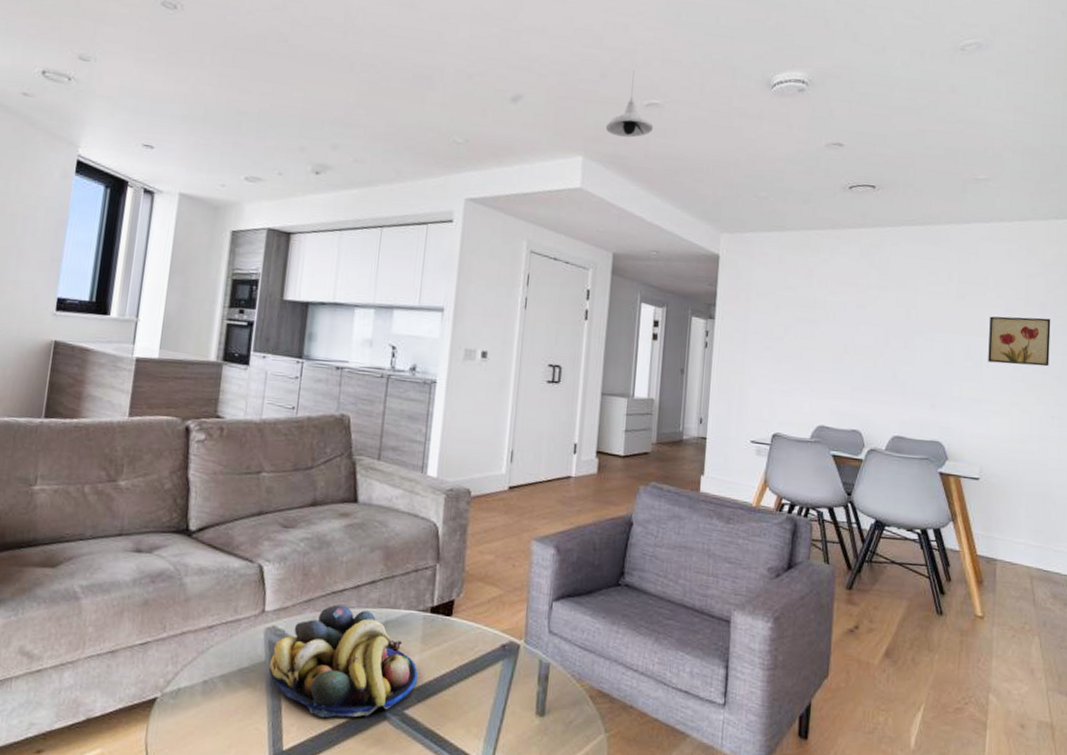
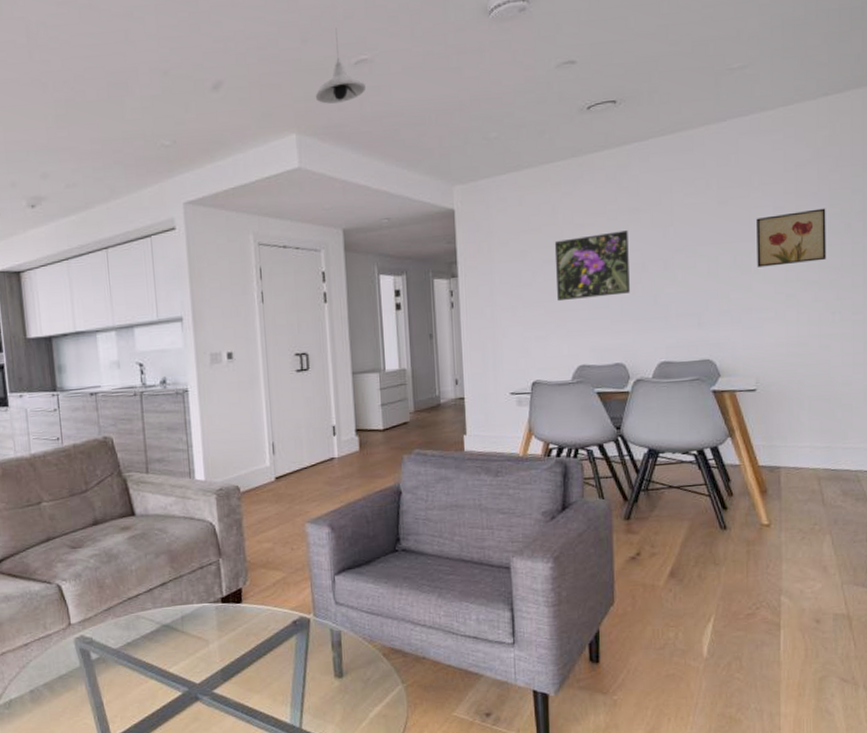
fruit bowl: present [269,604,418,718] -> none [85,608,220,707]
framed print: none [805,302,875,364] -> present [554,230,630,302]

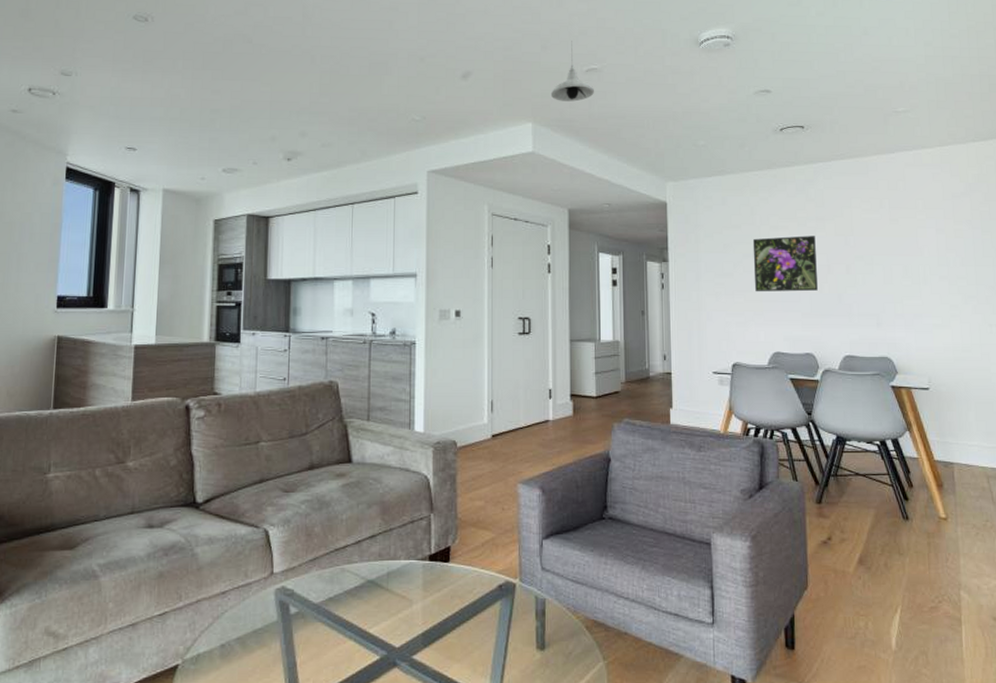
wall art: present [756,208,827,268] -> none [922,234,982,279]

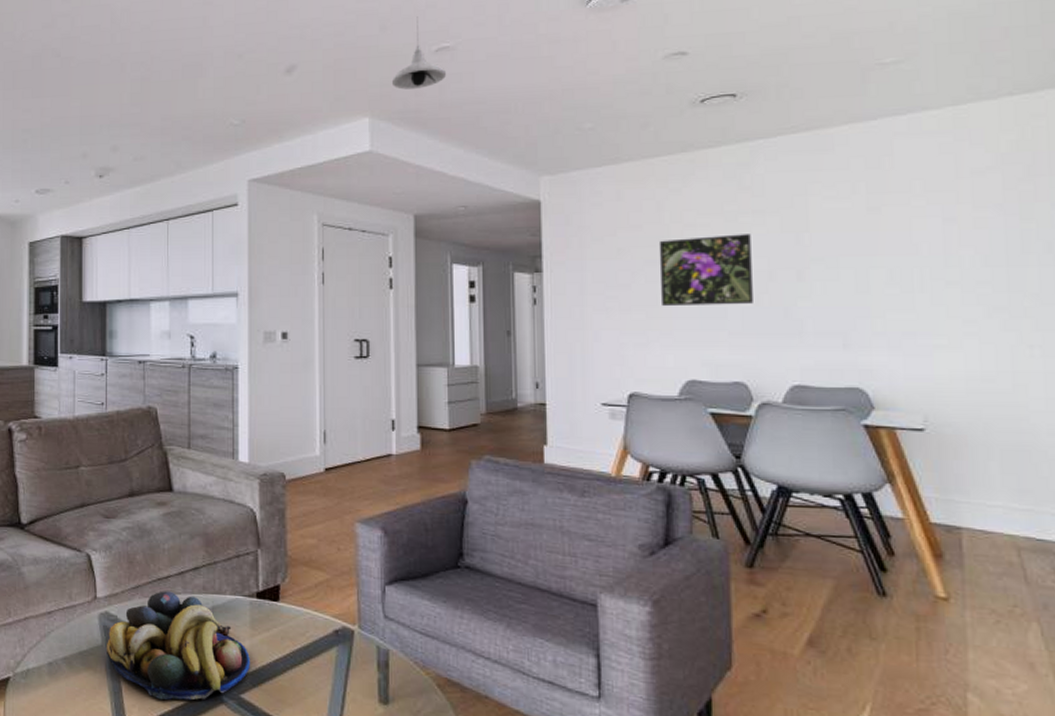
fruit bowl: none [282,561,422,671] -> present [107,591,250,701]

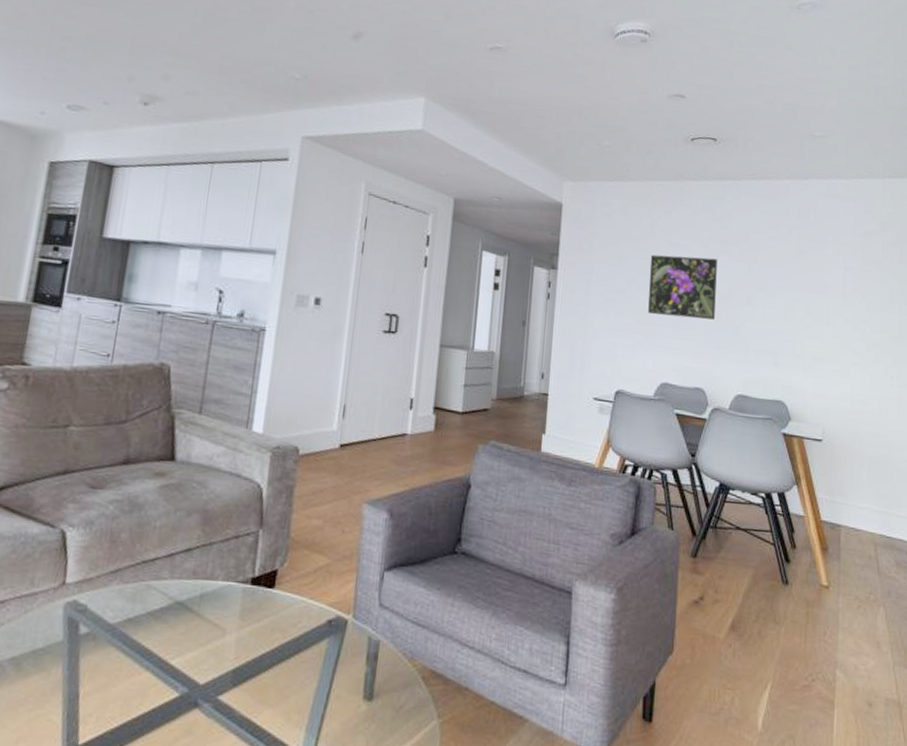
fruit bowl: present [107,591,250,701] -> none [67,575,235,707]
pendant light: present [391,16,446,90] -> none [448,13,497,81]

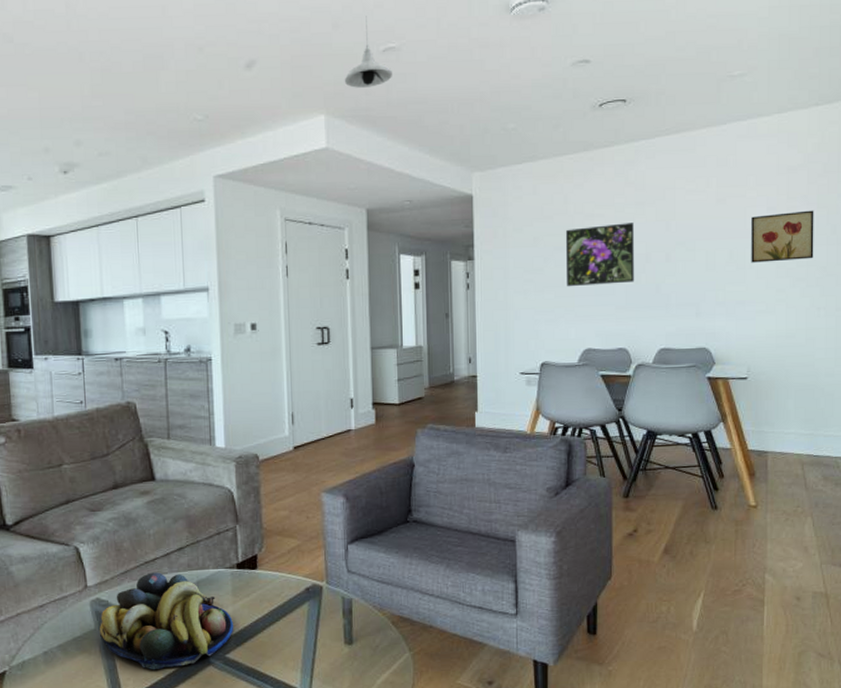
fruit bowl: none [67,575,235,707] -> present [100,572,233,670]
pendant light: none [448,13,497,81] -> present [344,16,392,88]
wall art: none [828,273,888,326] -> present [751,210,814,263]

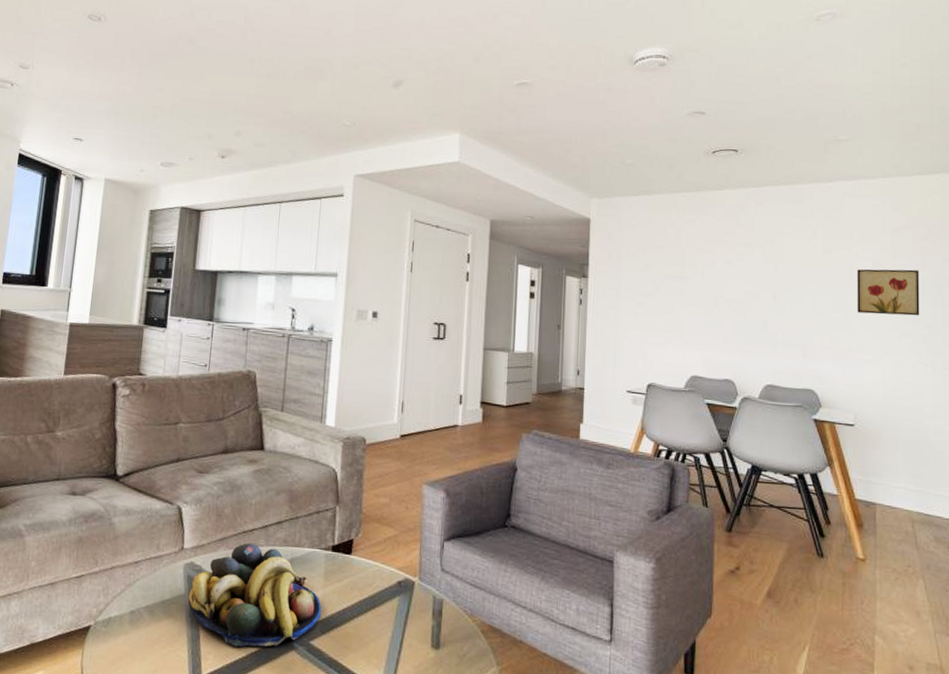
pendant light: present [344,16,392,88] -> none [480,54,524,115]
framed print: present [565,223,634,287] -> none [675,260,743,317]

